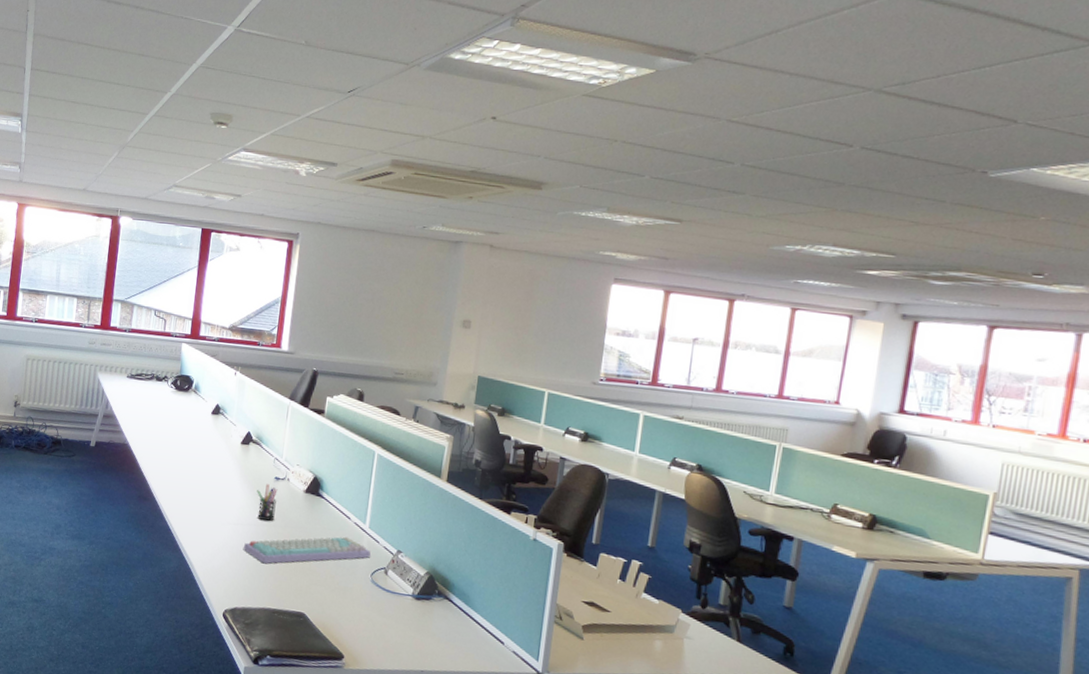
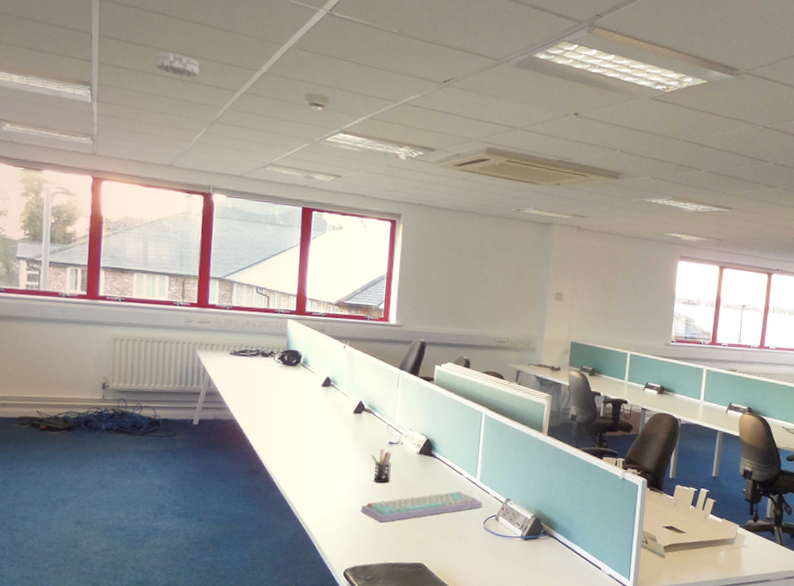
smoke detector: none [77,80,116,103] -> present [155,52,200,78]

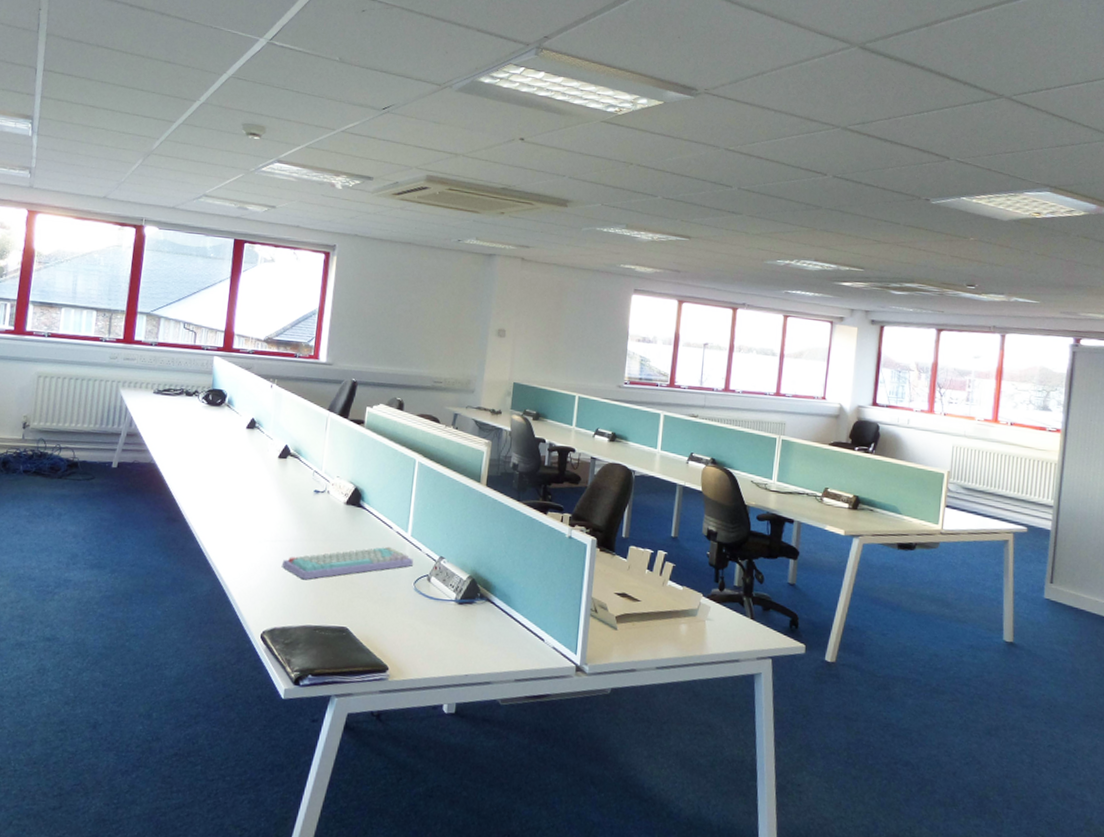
smoke detector: present [155,52,200,78] -> none [96,84,139,110]
pen holder: present [371,449,392,484] -> none [295,497,317,536]

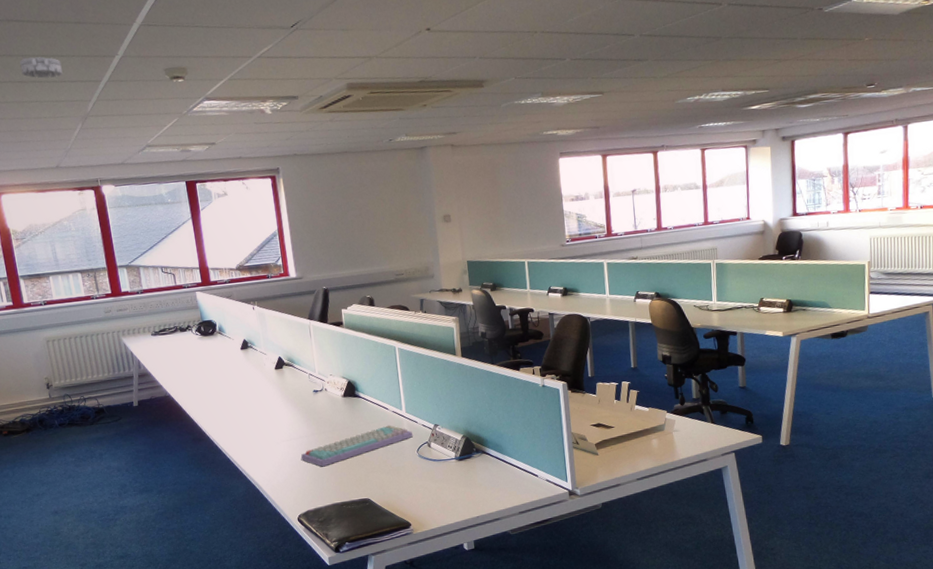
smoke detector: none [96,84,139,110] -> present [19,56,63,79]

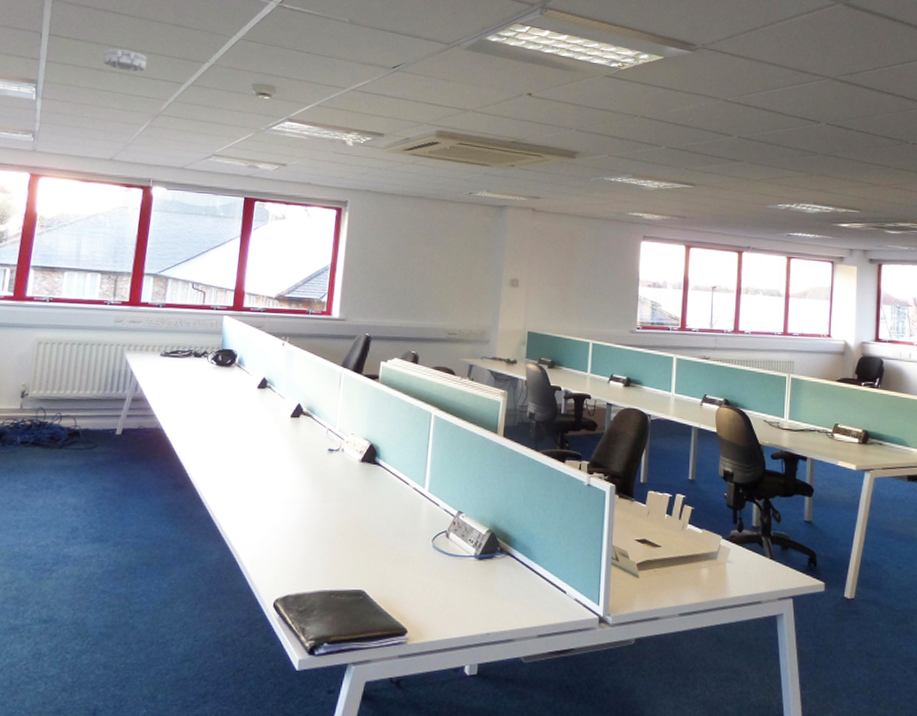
keyboard: present [300,425,414,467] -> none [294,503,432,543]

